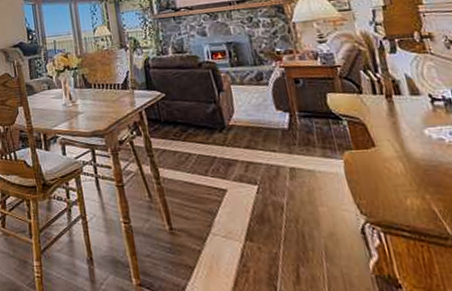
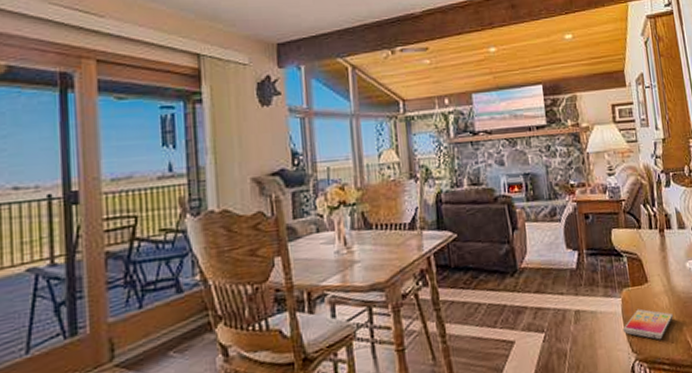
smartphone: none [347,172,411,205] -> present [622,309,673,340]

